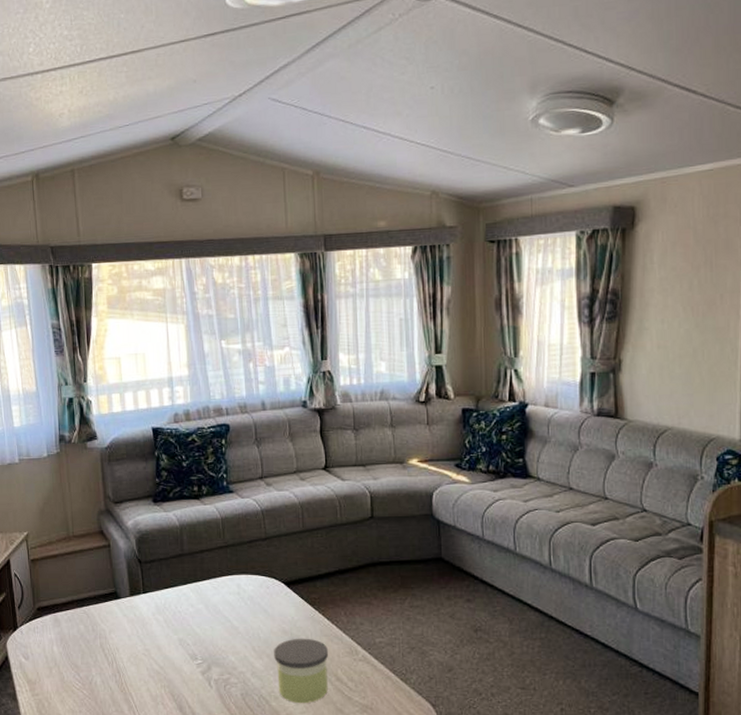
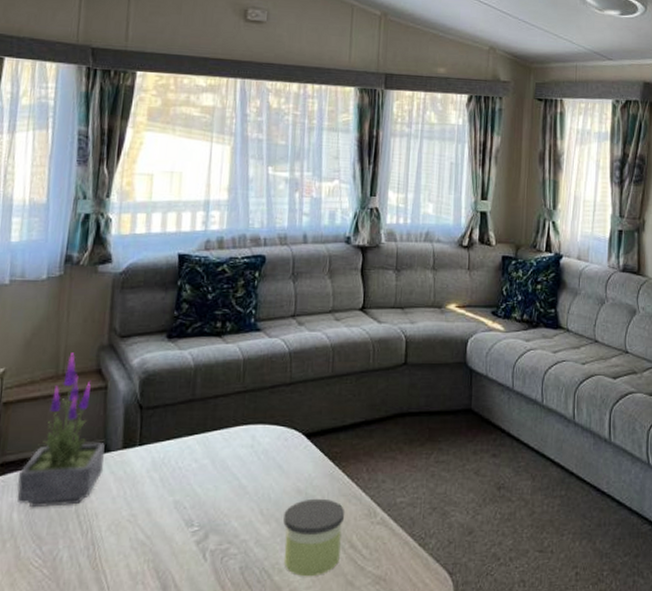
potted plant: none [52,517,118,643] -> present [17,352,105,508]

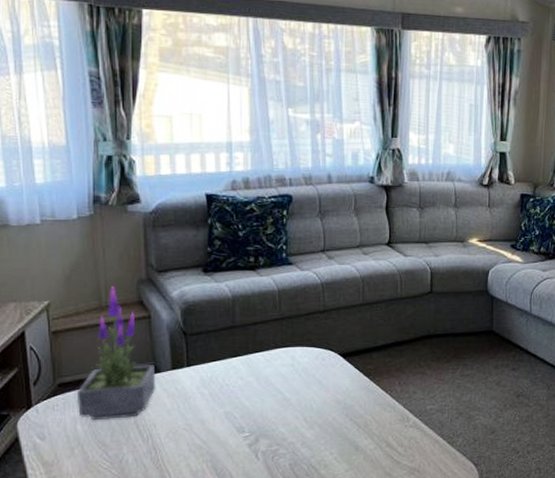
candle: present [283,498,345,577] -> none [326,407,381,470]

